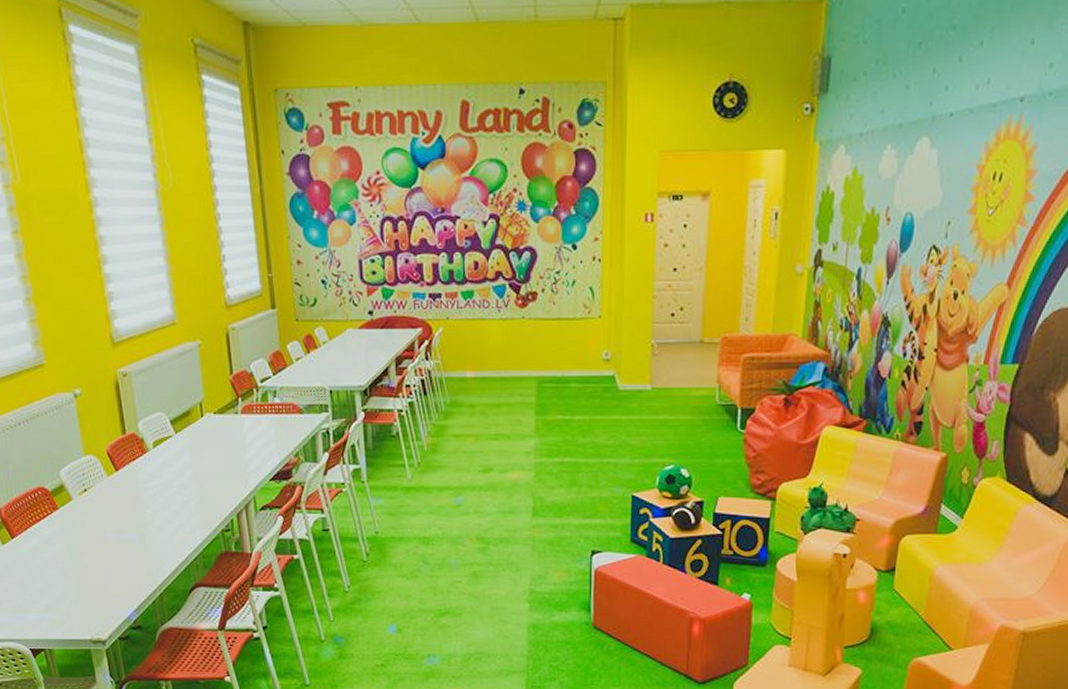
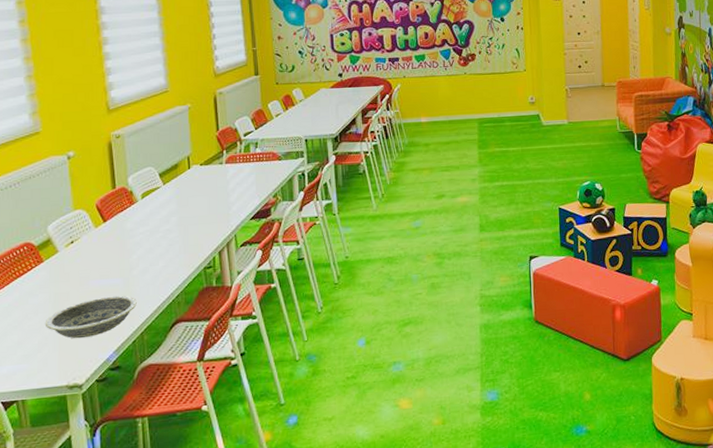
bowl: none [64,552,154,594] -> present [44,295,137,339]

